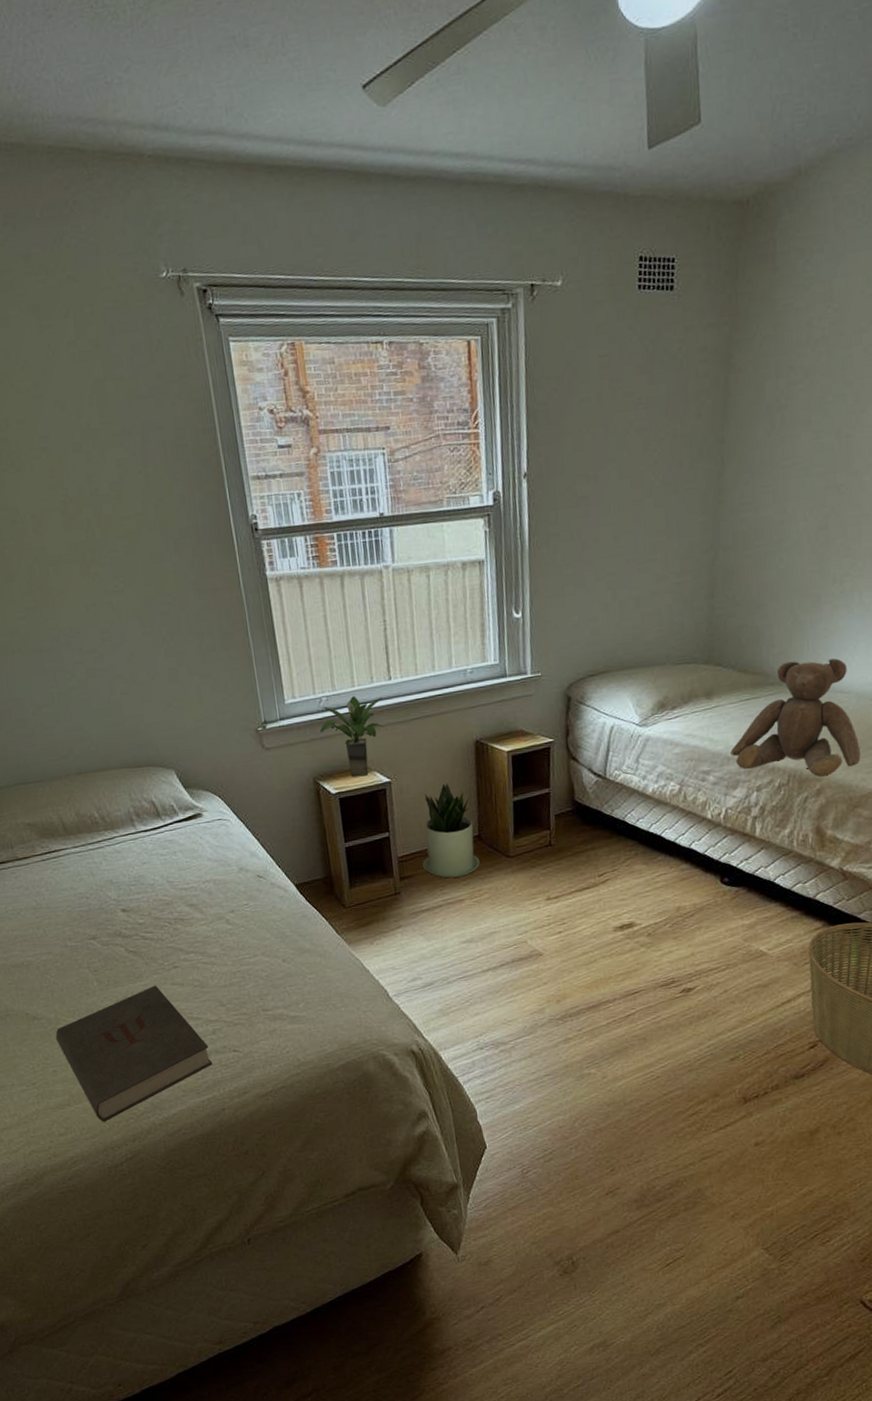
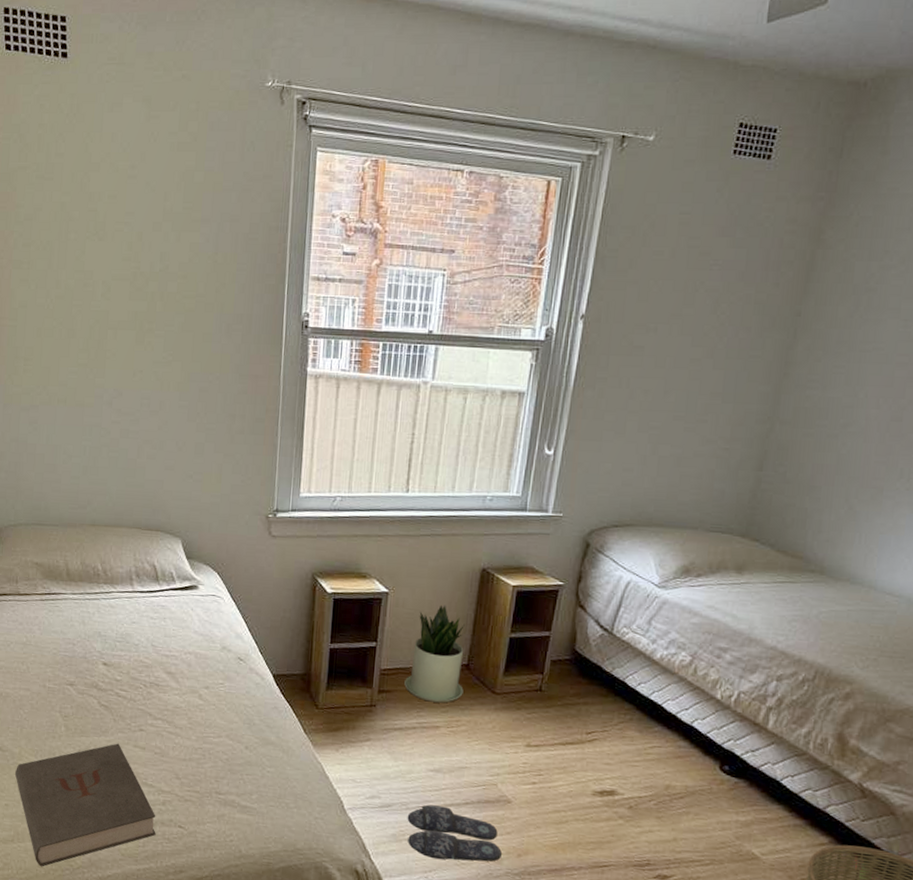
potted plant: present [320,696,387,777] -> none [329,501,396,582]
slippers: none [450,972,543,1023] -> present [407,804,502,862]
teddy bear: present [730,658,861,777] -> none [754,551,904,681]

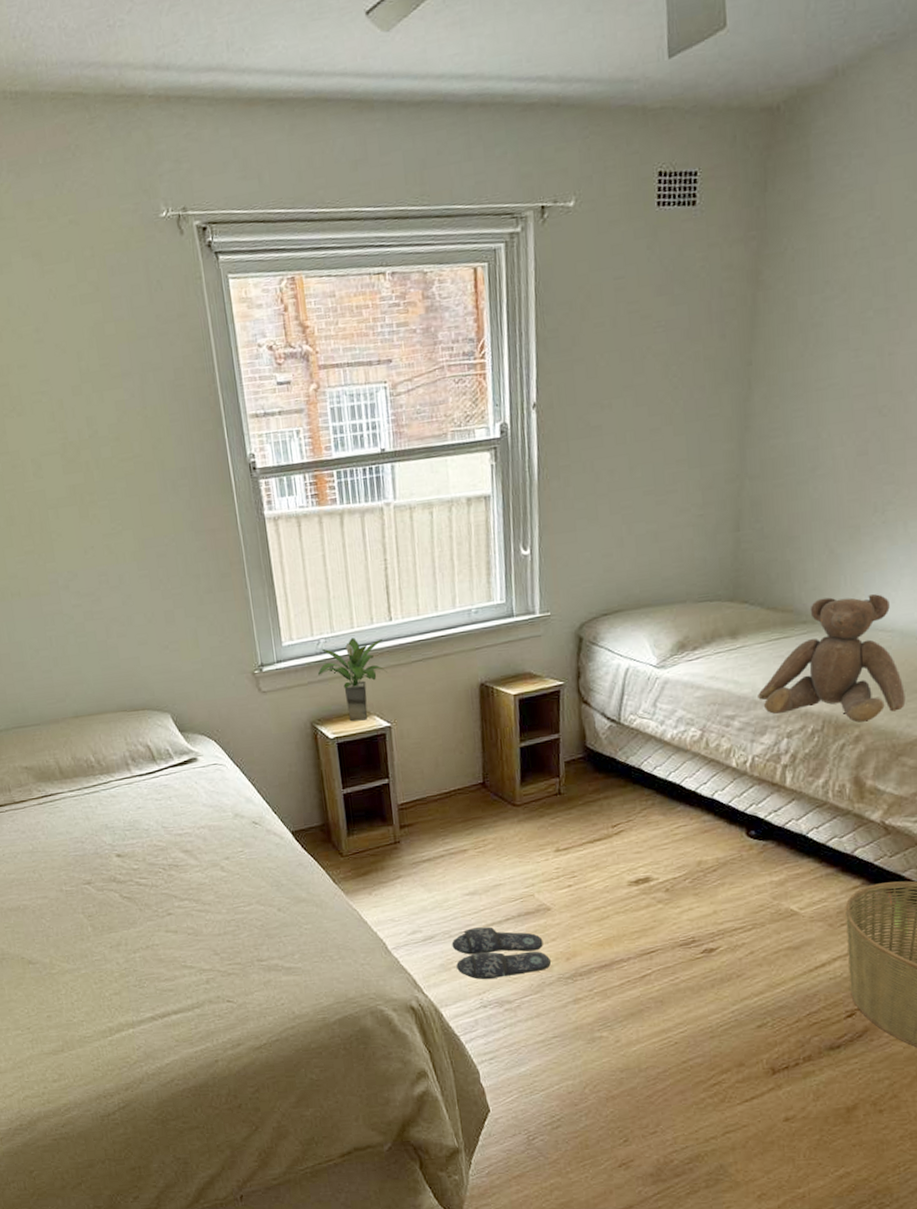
book: present [15,743,156,867] -> none [50,932,206,1070]
potted plant: none [329,501,396,582] -> present [318,638,387,722]
planter: present [404,606,465,703] -> none [424,729,484,828]
teddy bear: none [754,551,904,681] -> present [758,594,906,723]

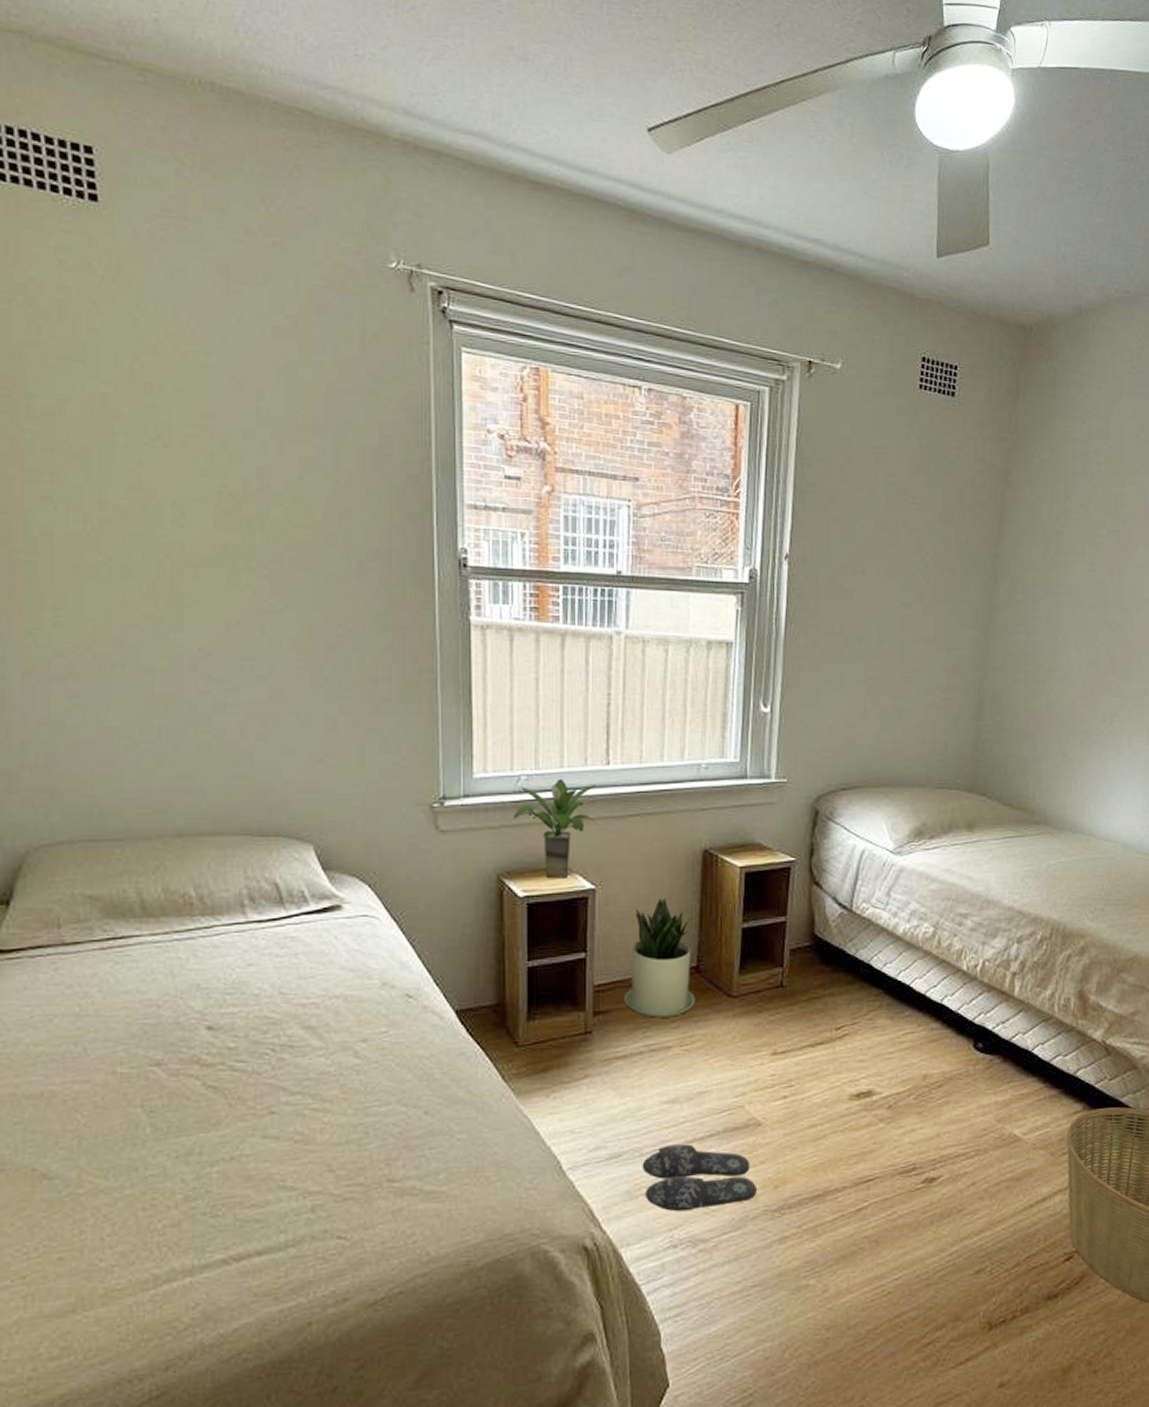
planter: none [424,729,484,828] -> present [624,899,695,1018]
teddy bear: present [758,594,906,723] -> none [991,800,1127,933]

